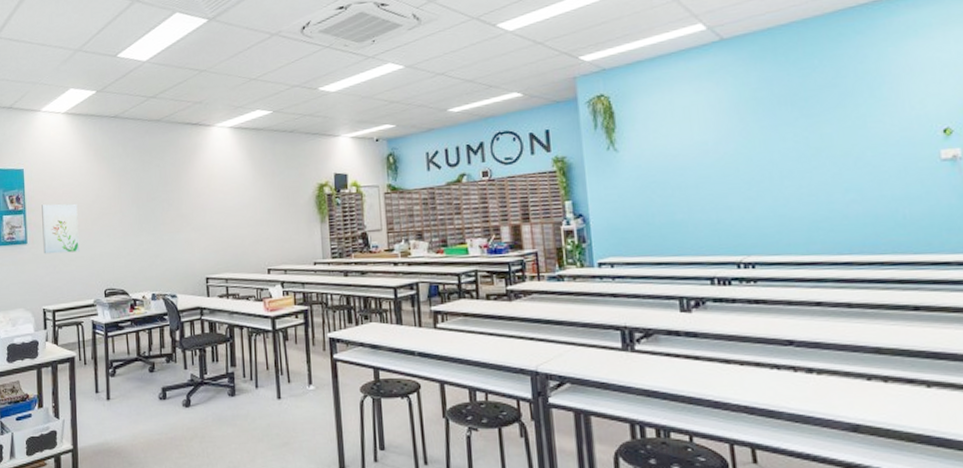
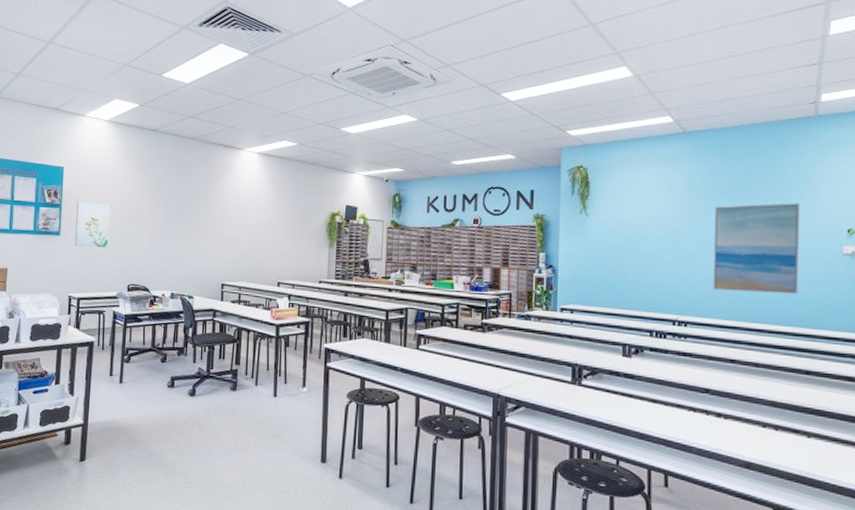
wall art: none [770,105,891,221] -> present [712,203,801,294]

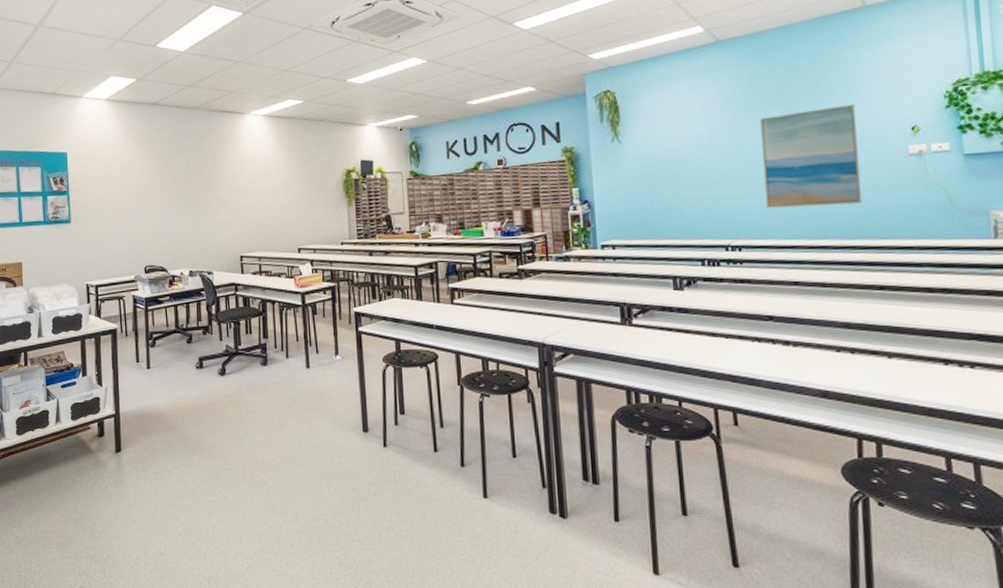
wall art: present [75,201,111,248] -> none [84,185,121,233]

